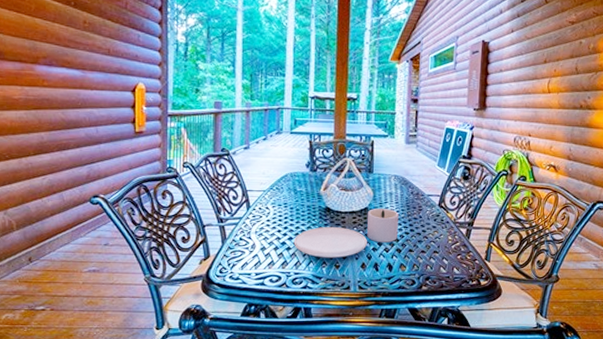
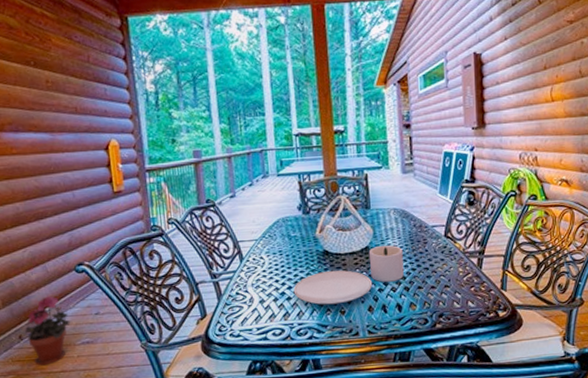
potted plant: none [35,223,79,289] -> present [25,296,70,366]

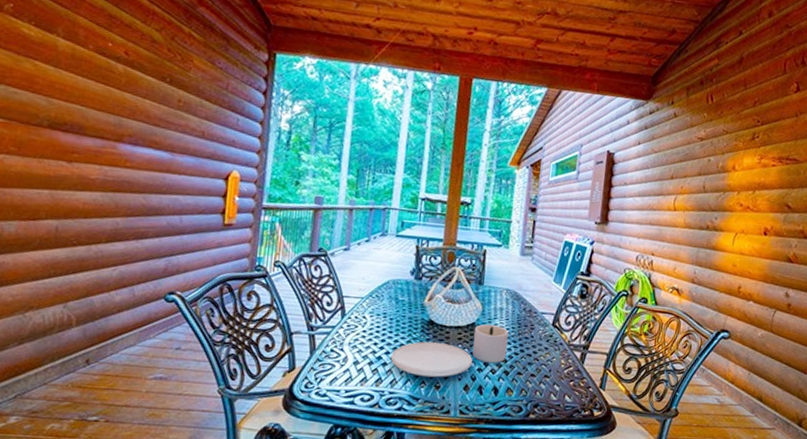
potted plant: present [25,296,70,366] -> none [94,321,146,397]

